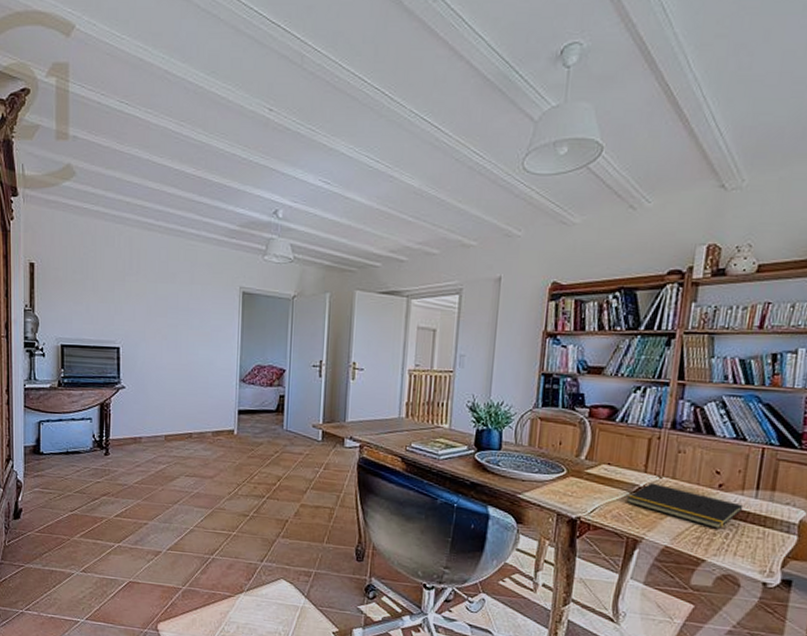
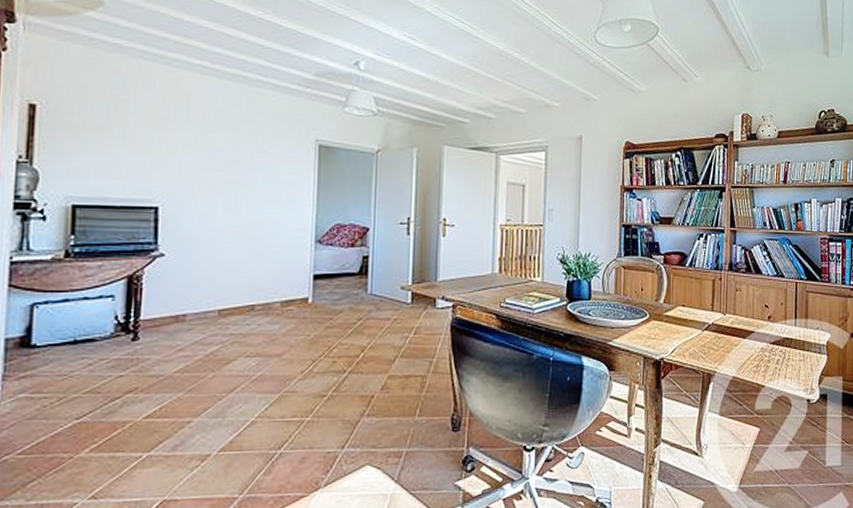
notepad: present [626,482,744,529] -> none [699,320,787,356]

